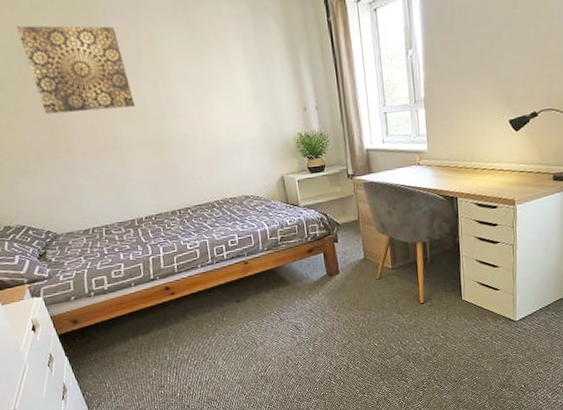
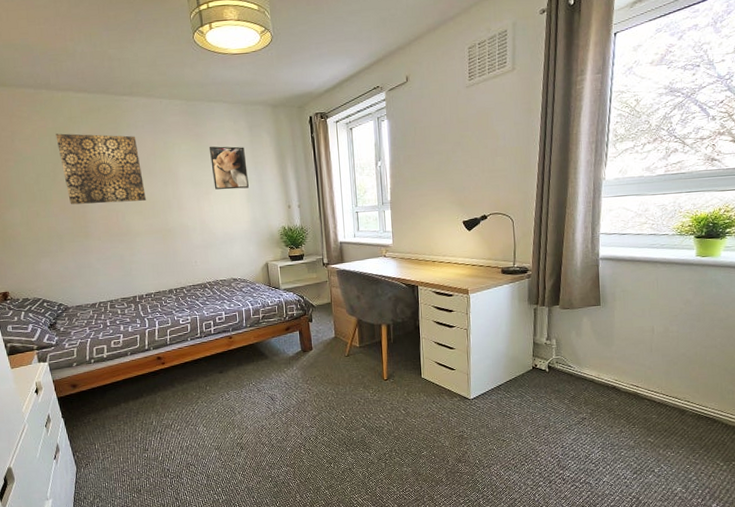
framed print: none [204,36,256,91] -> present [209,146,249,190]

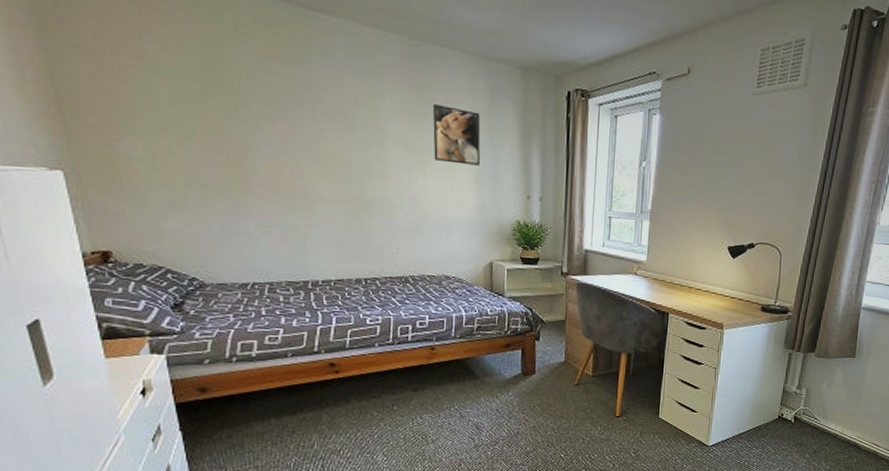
wall art: present [56,133,146,205] -> none [211,44,337,158]

